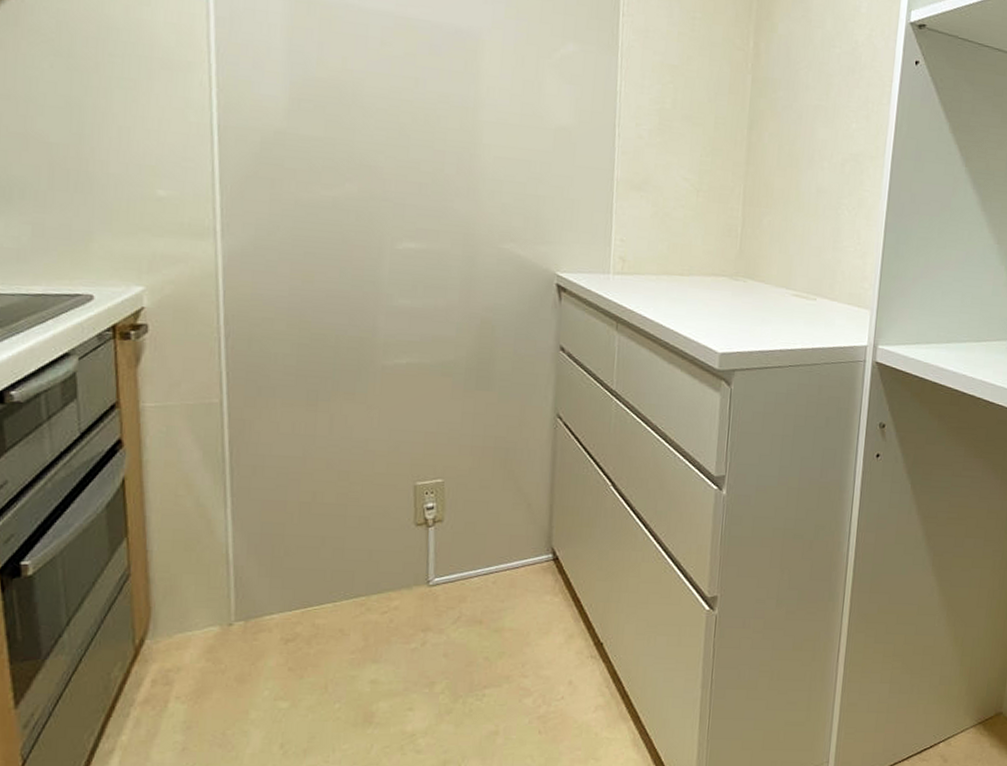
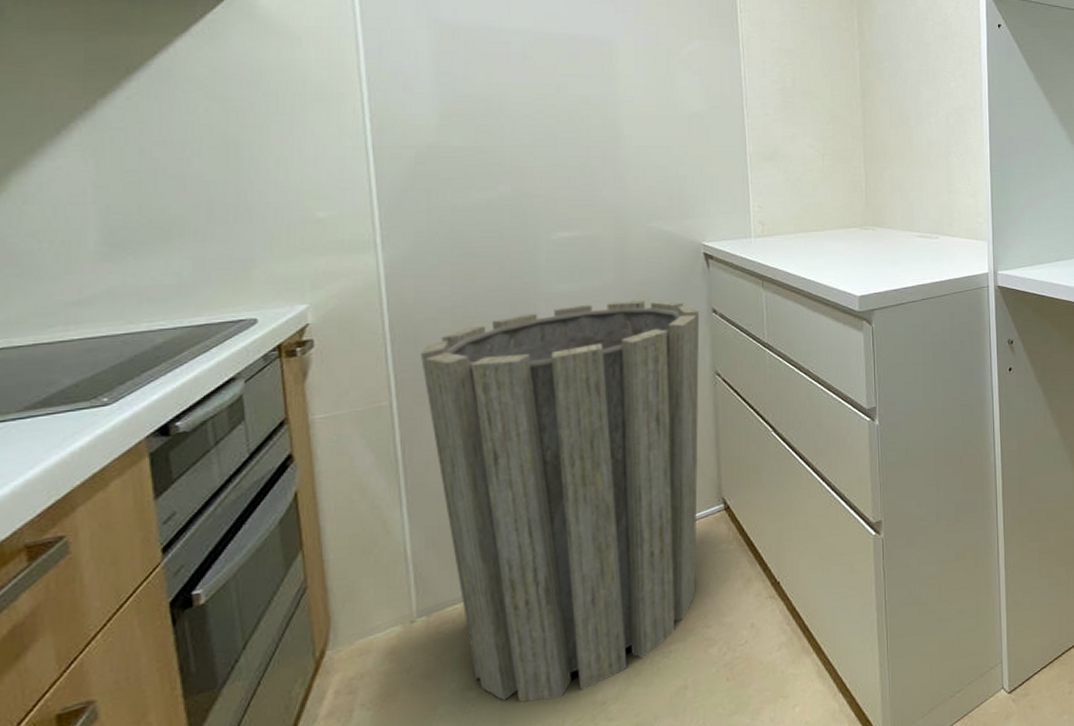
trash can: none [253,323,547,723] -> present [420,300,700,703]

